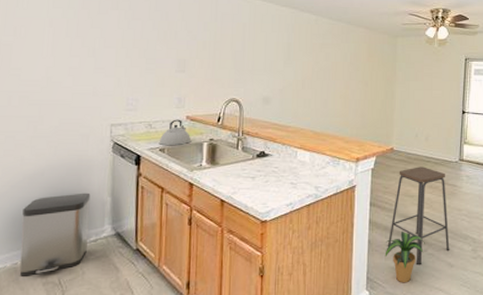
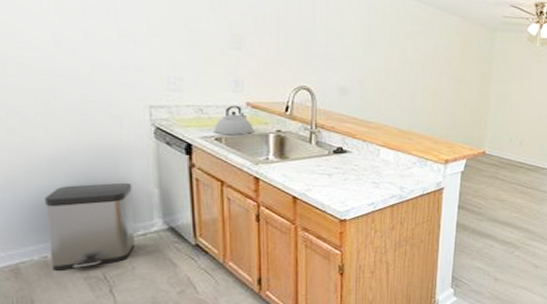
potted plant: present [385,230,425,283] -> none [471,233,513,282]
bar stool: present [387,167,450,264] -> none [474,172,537,265]

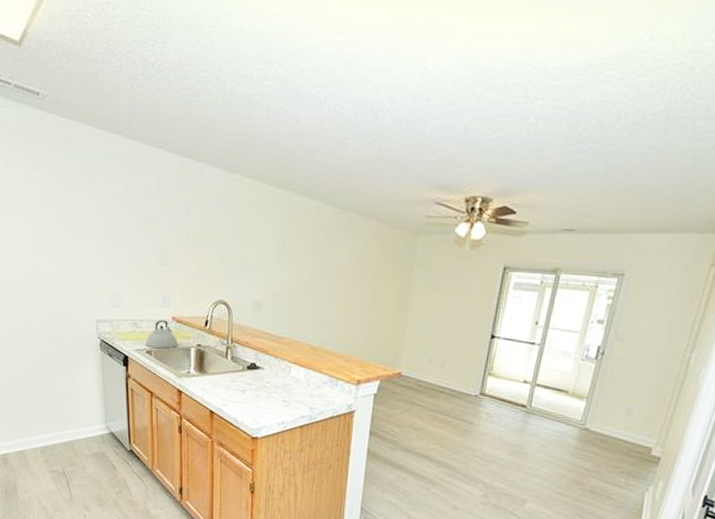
pedal bin: present [45,182,135,270] -> none [23,389,85,463]

